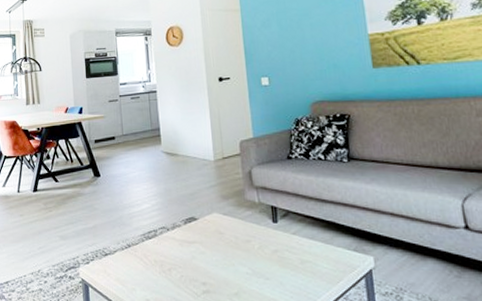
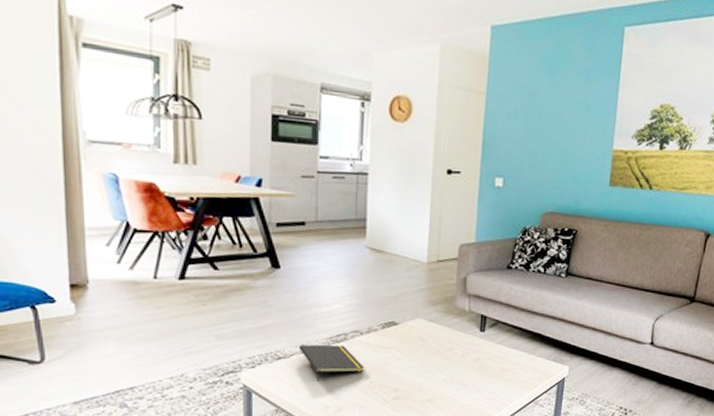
notepad: none [119,241,175,276] -> present [298,344,365,382]

